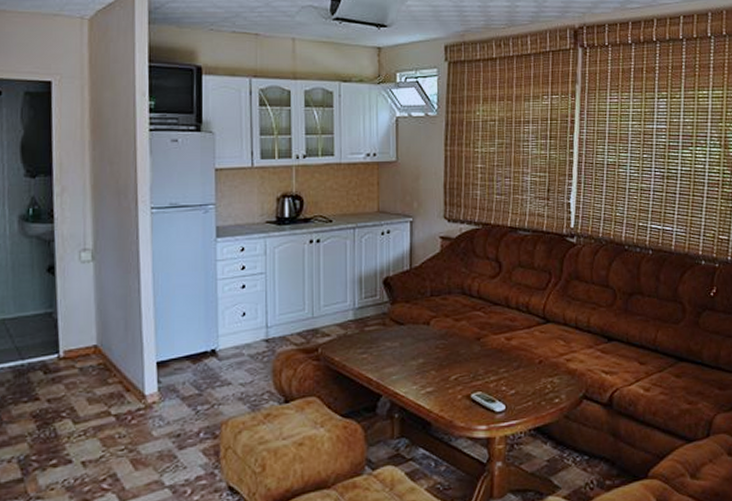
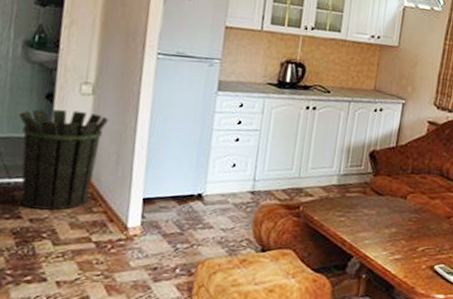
waste bin: none [23,279,112,388] -> present [18,109,109,211]

